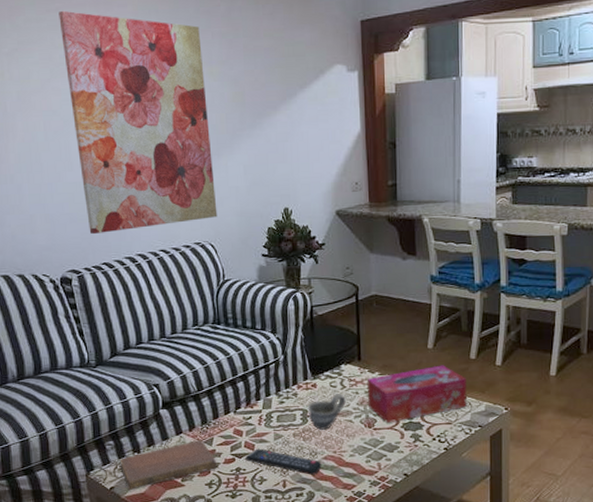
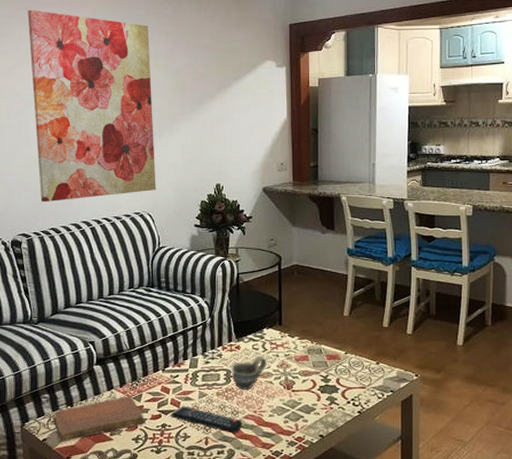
tissue box: present [366,365,467,423] -> none [286,332,380,386]

